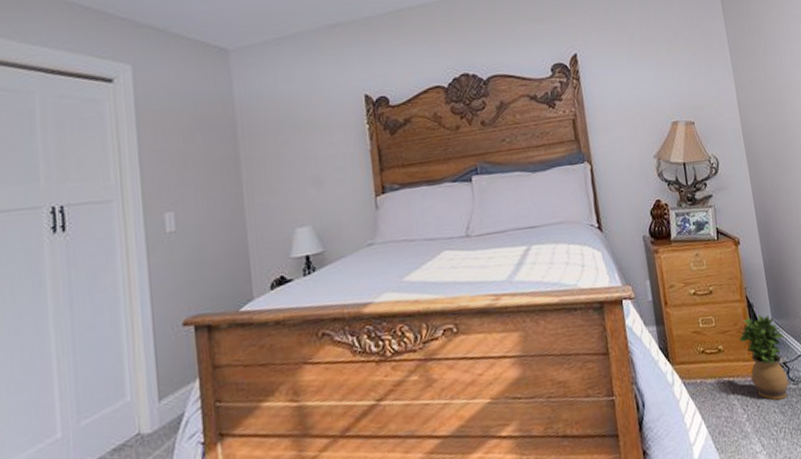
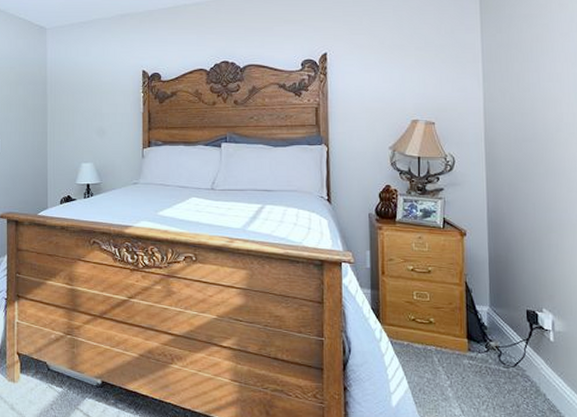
potted plant: present [739,314,789,401] -> none [452,299,500,377]

